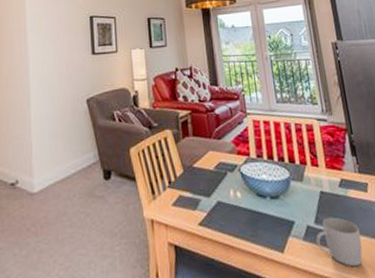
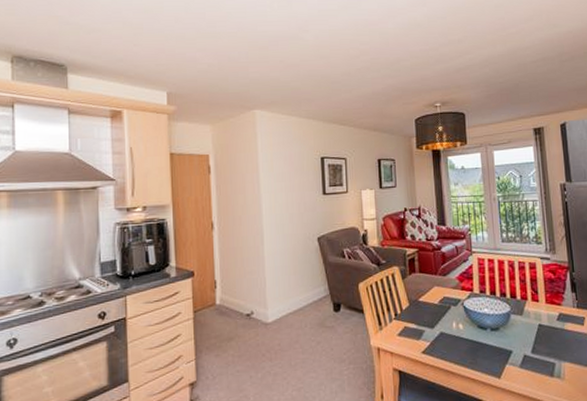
mug: present [316,217,363,267] -> none [531,347,575,392]

